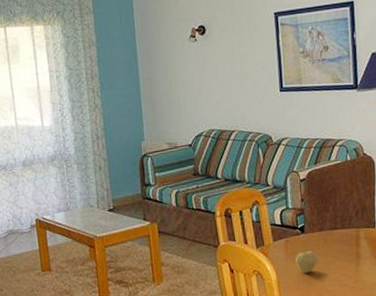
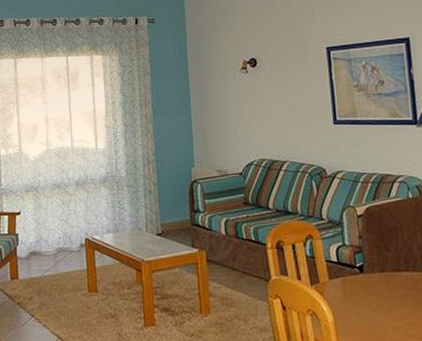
fruit: present [295,248,318,273] -> none [354,289,380,317]

